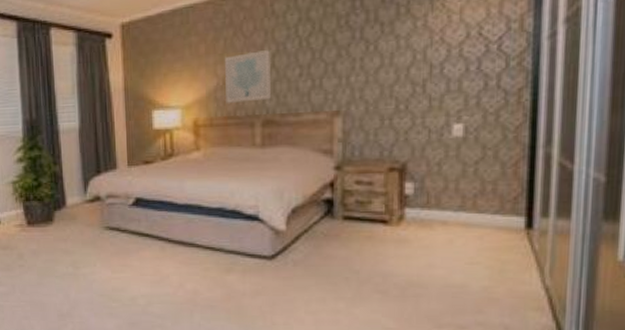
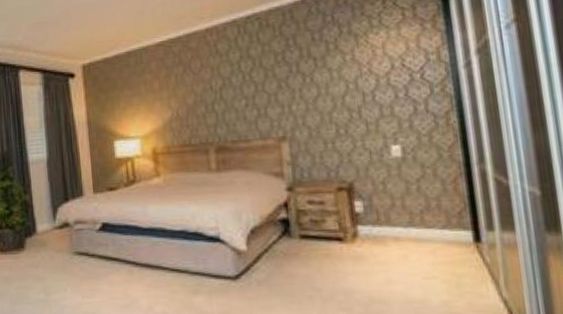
wall art: present [224,50,272,104] -> none [176,84,221,133]

